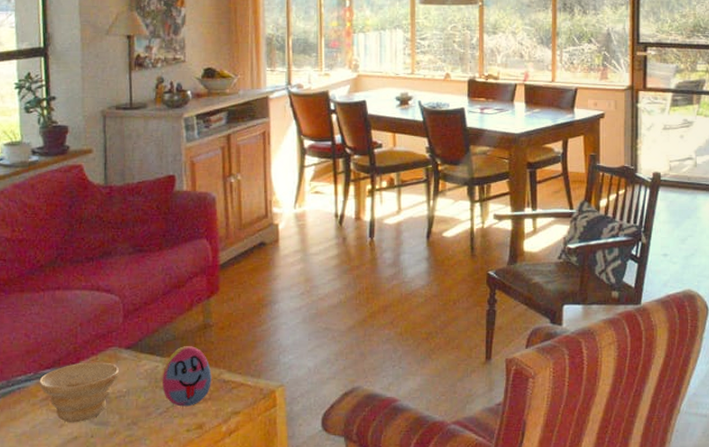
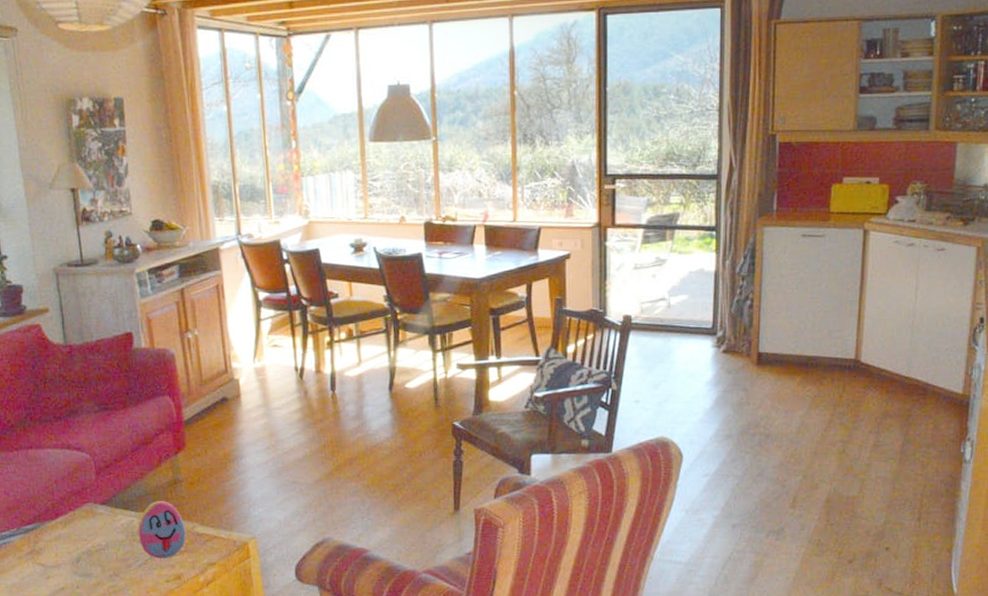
bowl: present [39,362,120,423] -> none [22,517,98,575]

